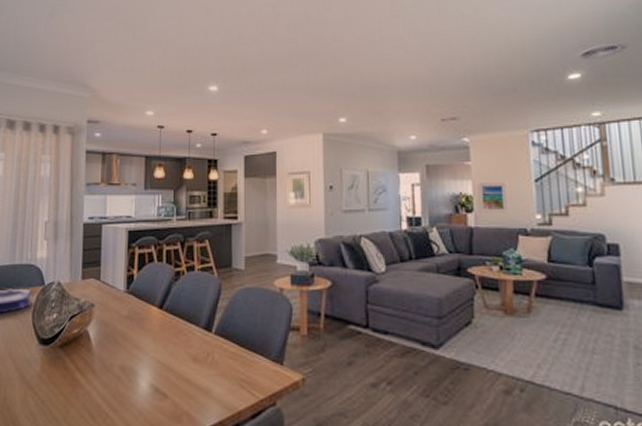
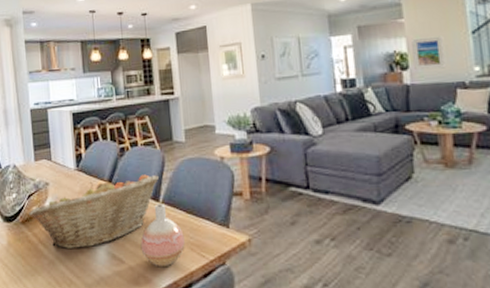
fruit basket: none [68,301,213,379] -> present [29,174,159,248]
vase: none [187,334,235,405] -> present [140,204,185,267]

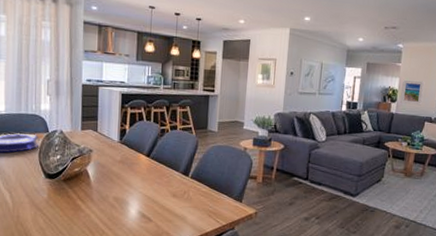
fruit basket: present [29,174,159,248] -> none [71,153,191,207]
vase: present [140,204,185,267] -> none [167,178,205,228]

